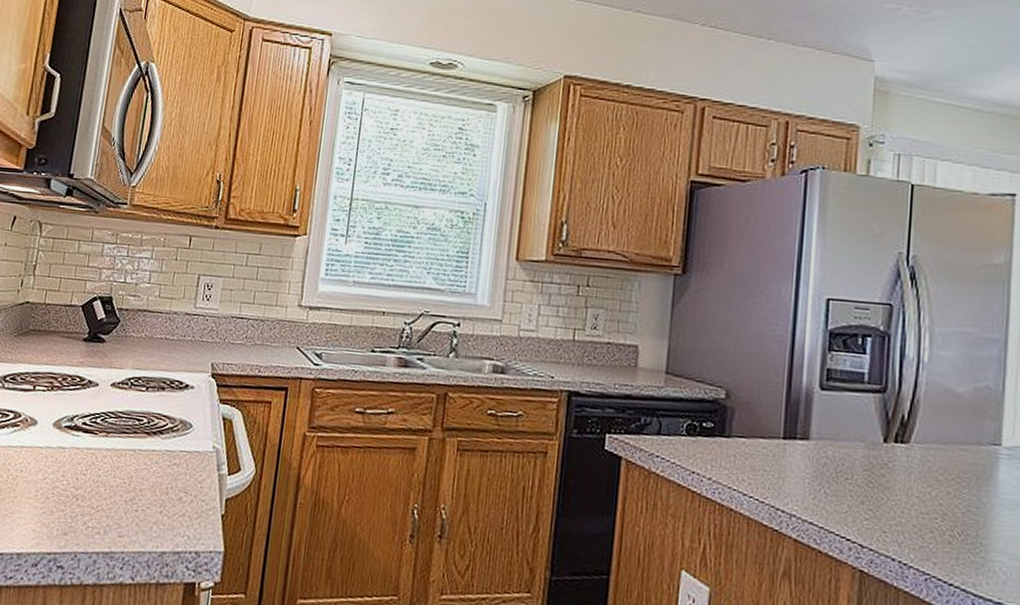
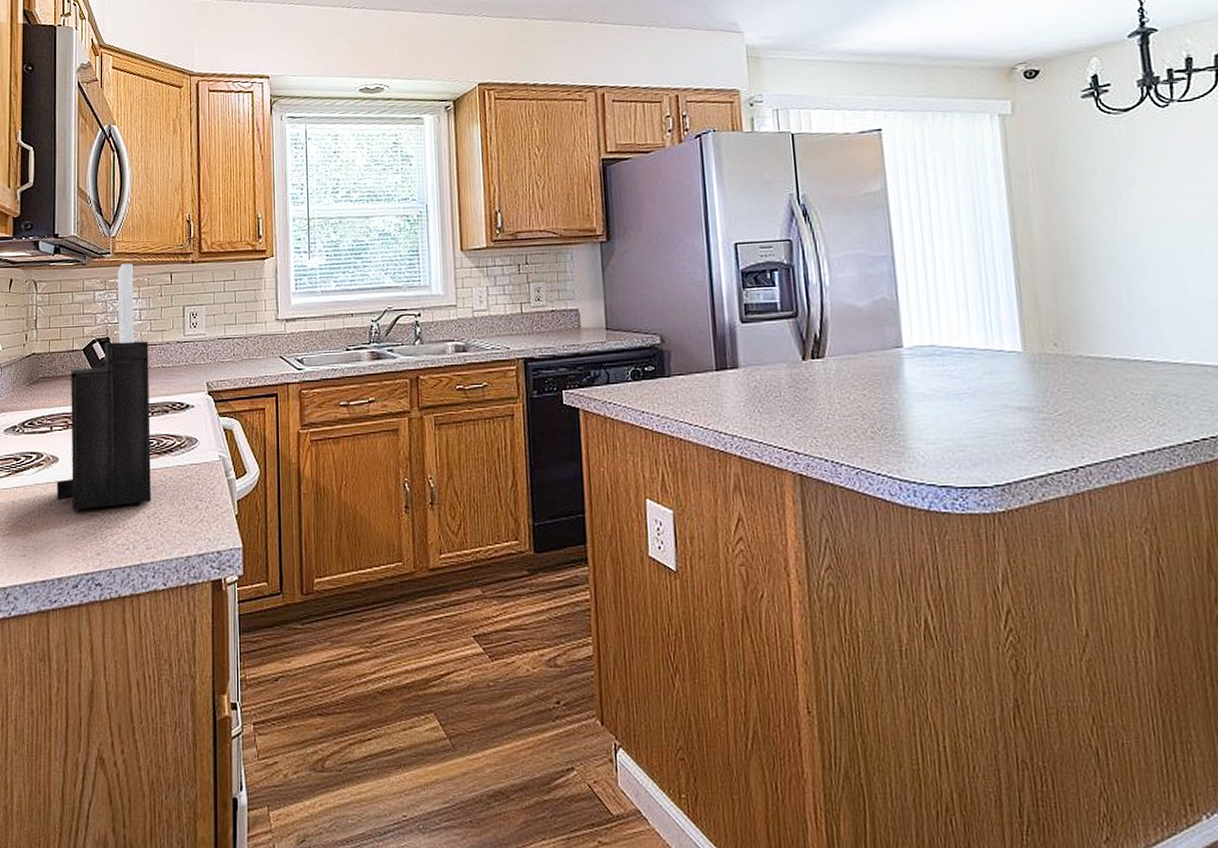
knife block: none [29,217,155,486] -> present [57,263,151,510]

